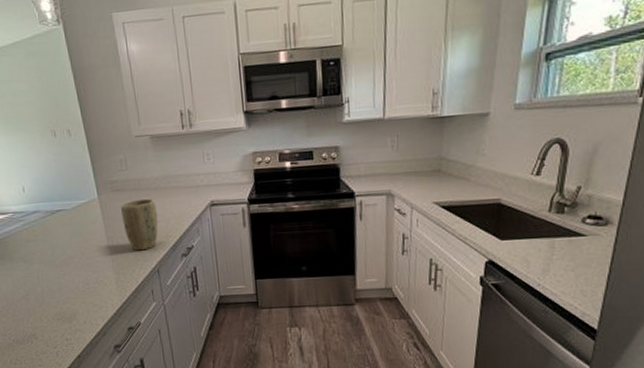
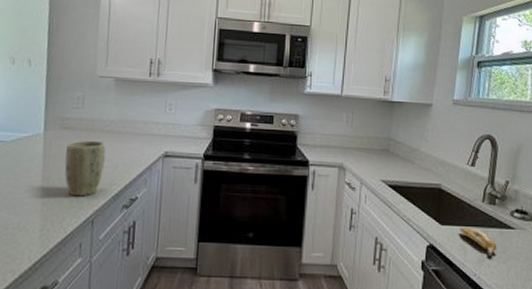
banana: none [521,240,564,266] -> present [459,228,497,257]

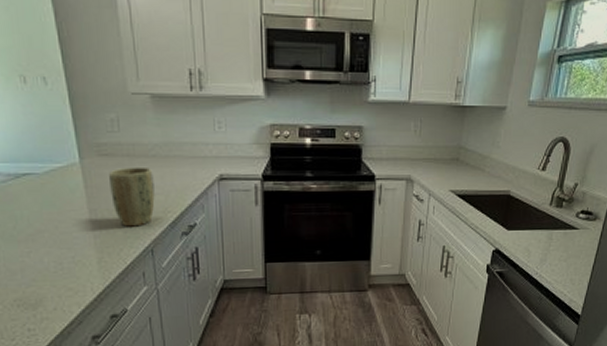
banana: present [459,228,497,257] -> none [525,231,560,256]

